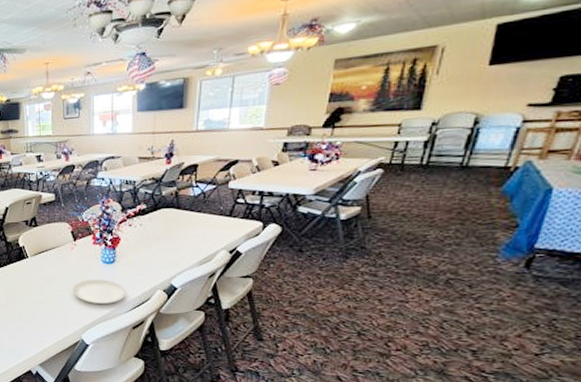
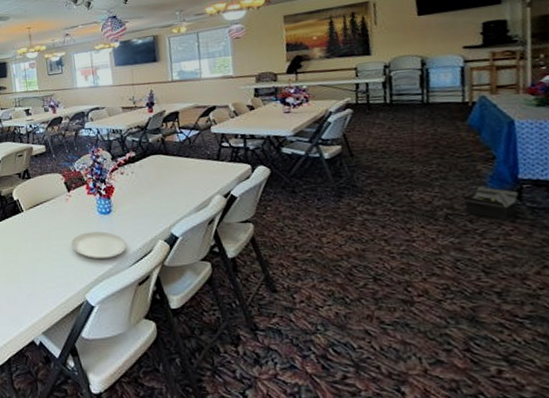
cardboard box: none [469,254,529,287] -> present [462,186,519,220]

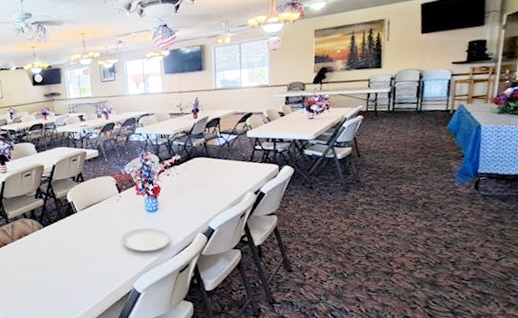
cardboard box: present [462,186,519,220] -> none [437,179,477,206]

